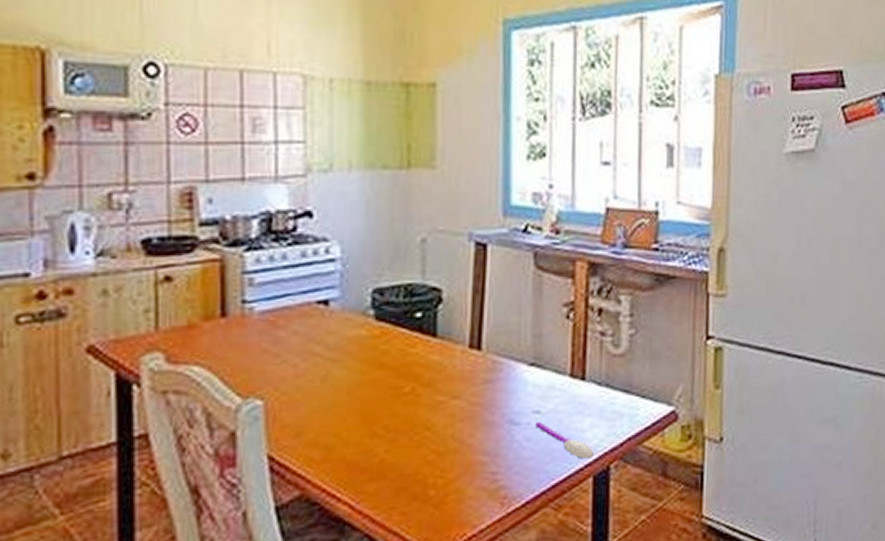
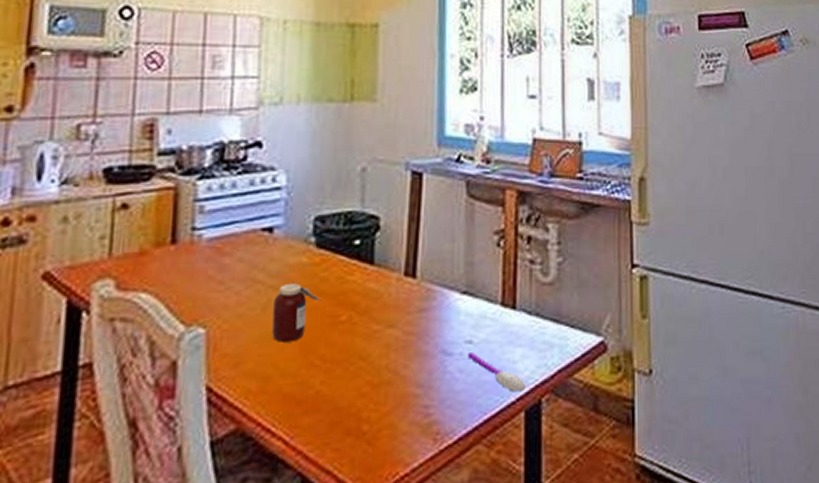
jar: none [333,355,385,413] -> present [272,282,323,342]

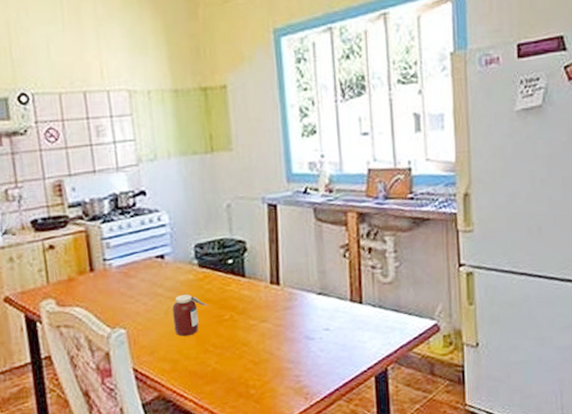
spoon: present [468,352,526,392] -> none [326,337,374,363]

